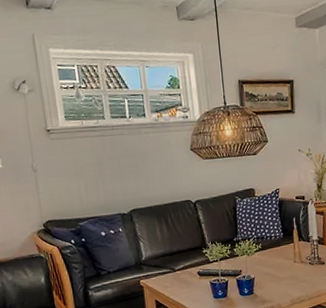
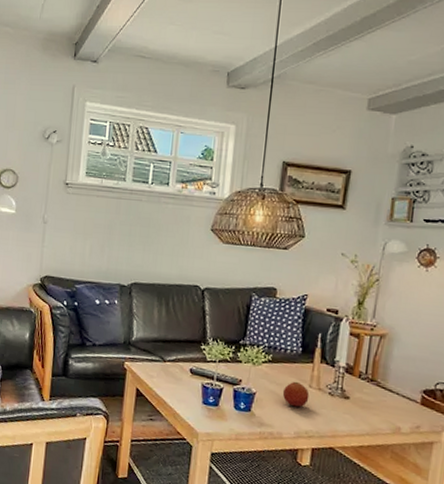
fruit: none [275,260,296,281] -> present [282,381,310,408]

